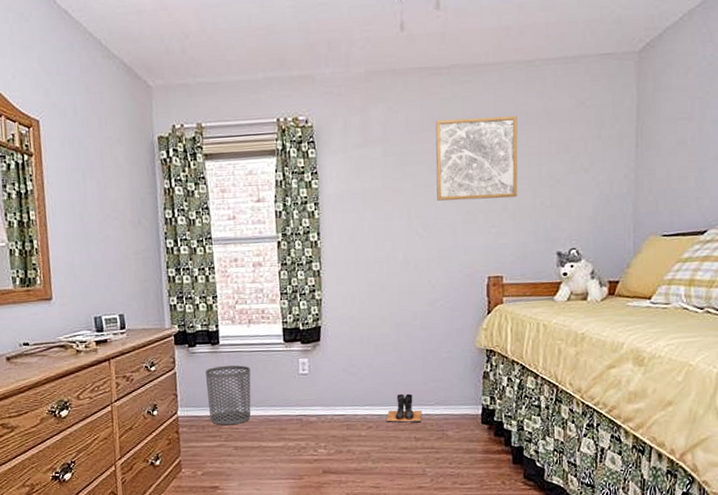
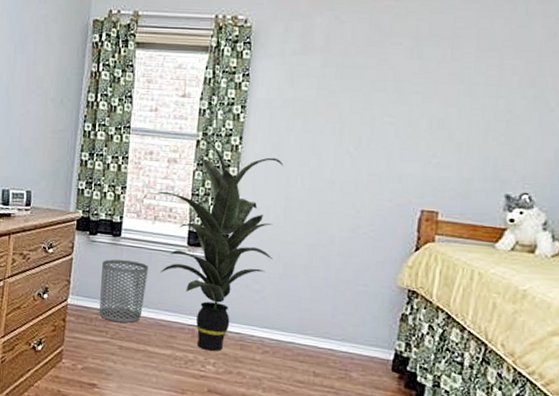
indoor plant: none [245,241,364,436] -> present [155,141,284,351]
boots: present [385,393,422,423] -> none [284,321,326,357]
wall art: present [435,116,518,201] -> none [375,36,478,129]

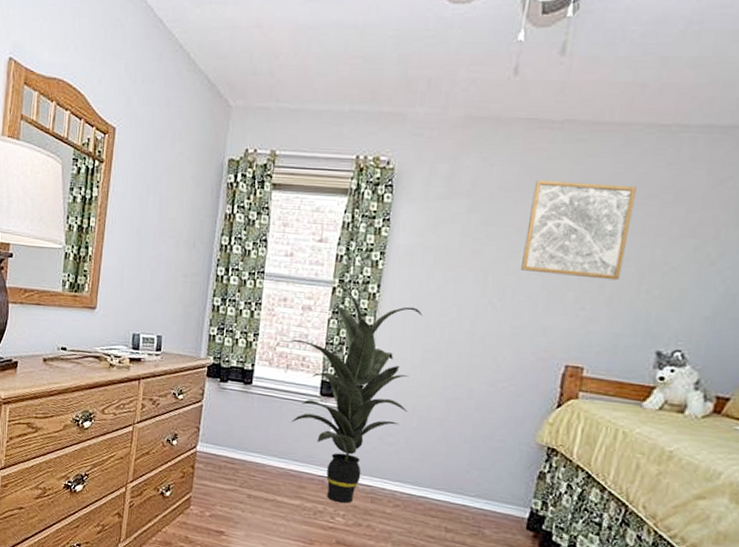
waste bin: present [99,259,148,323] -> none [228,407,279,472]
wall art: none [375,36,478,129] -> present [521,180,637,281]

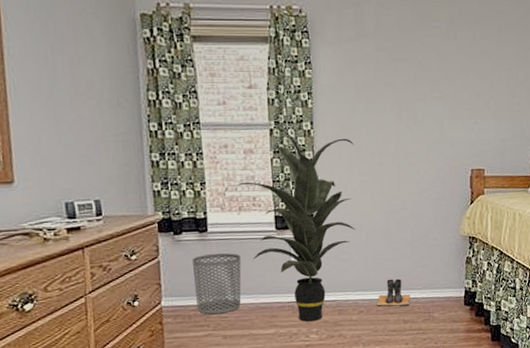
waste bin: none [228,407,279,472] -> present [192,253,242,315]
boots: none [415,476,460,513] -> present [376,278,411,307]
wall art: present [521,180,637,281] -> none [425,21,499,98]

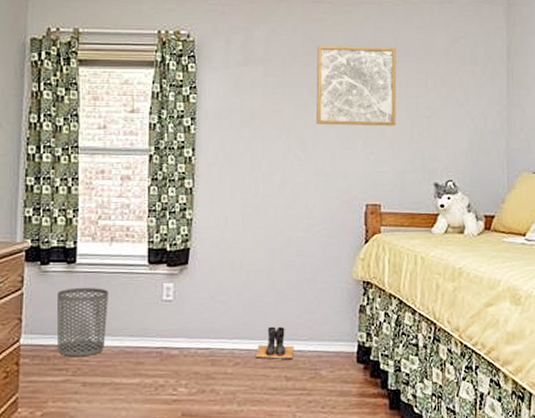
indoor plant: present [236,129,356,322] -> none [109,155,237,372]
wall art: none [425,21,499,98] -> present [316,46,397,126]

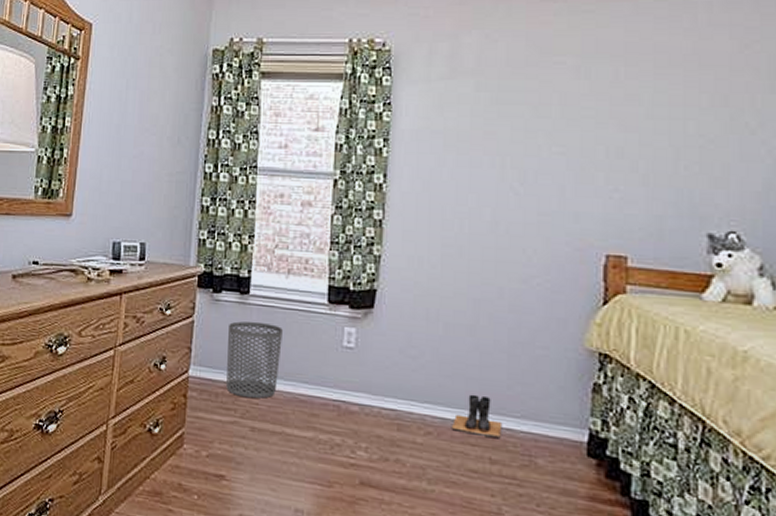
wall art: present [316,46,397,126] -> none [541,54,655,157]

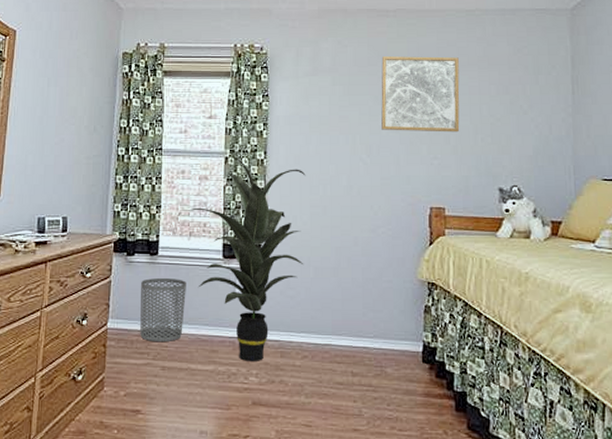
indoor plant: none [287,180,437,433] -> present [188,157,306,361]
boots: present [451,394,503,439] -> none [322,322,360,356]
wall art: none [541,54,655,157] -> present [381,56,460,132]

